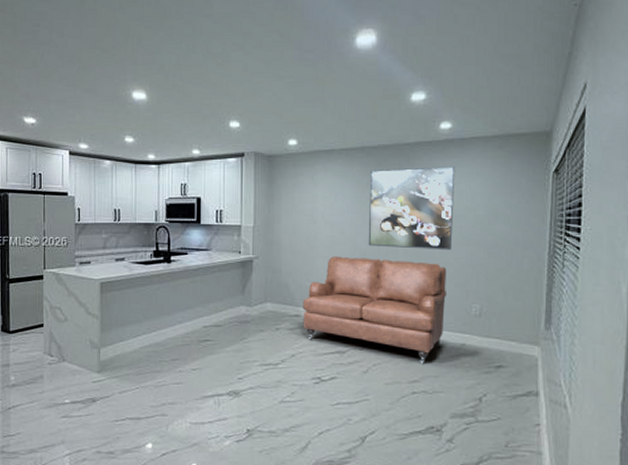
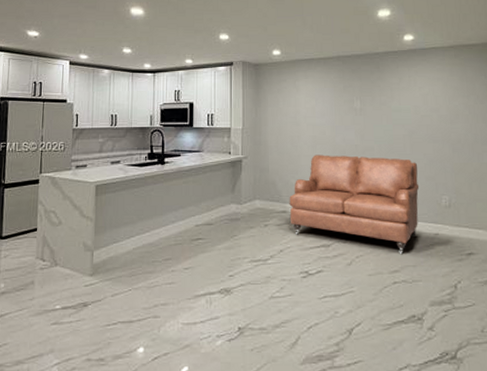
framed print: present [368,167,455,251] -> none [346,73,421,147]

